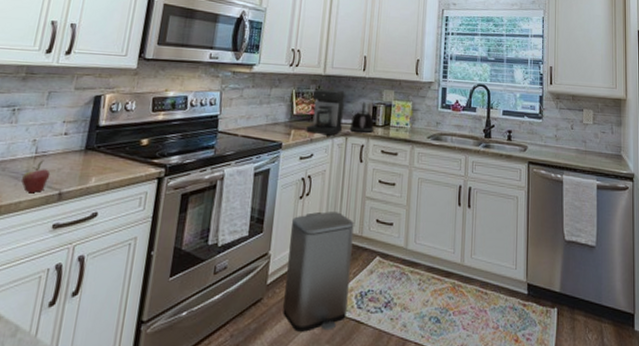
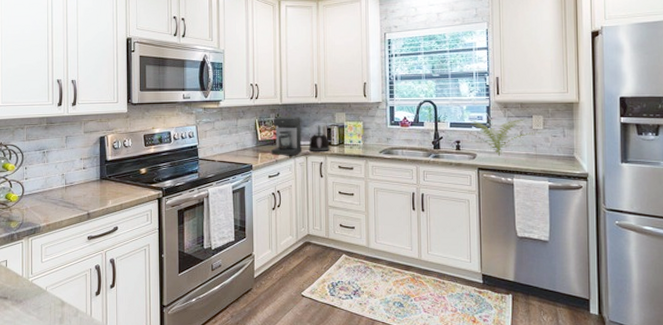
fruit: present [21,159,51,194] -> none [60,188,79,214]
pedal bin: present [283,211,354,332] -> none [268,219,322,314]
plant: none [499,109,596,150] -> present [447,120,546,156]

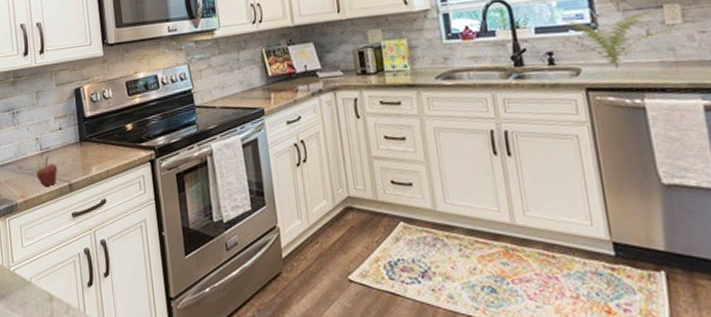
fruit: none [60,188,79,214] -> present [36,154,58,187]
coffee maker: present [271,116,301,156] -> none [284,40,327,94]
kettle: present [308,125,330,152] -> none [335,49,365,86]

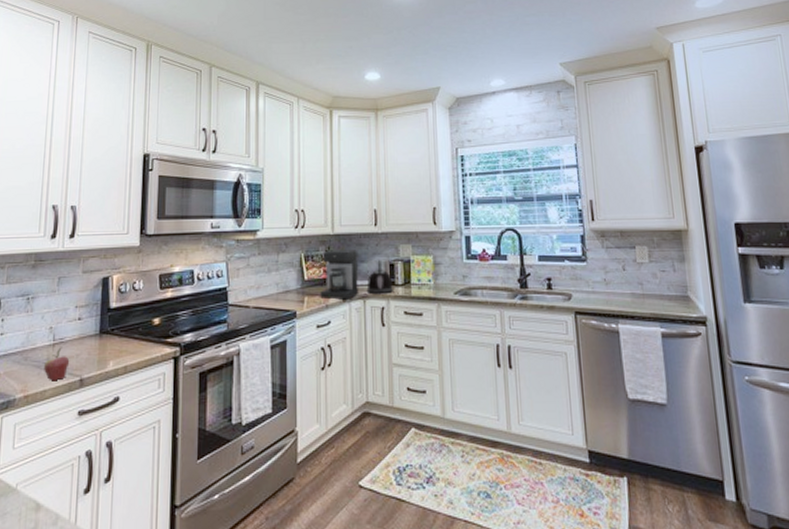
coffee maker: none [284,40,327,94] -> present [320,249,358,300]
kettle: none [335,49,365,86] -> present [366,260,393,295]
plant: present [531,12,689,68] -> none [535,251,653,296]

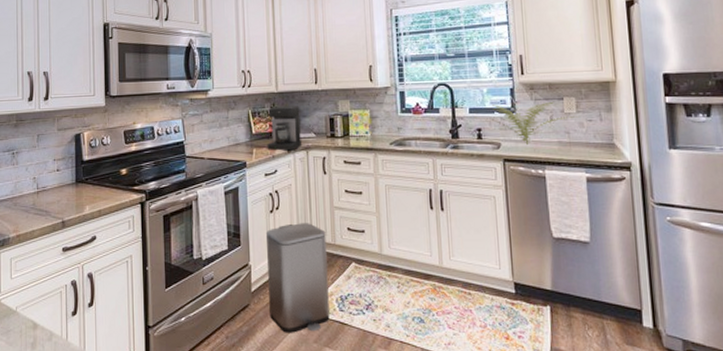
fruit: present [44,346,70,381] -> none [31,193,52,223]
pedal bin: none [315,382,385,512] -> present [265,223,330,333]
kettle: present [366,260,393,295] -> none [309,115,333,146]
plant: none [535,251,653,296] -> present [466,102,580,145]

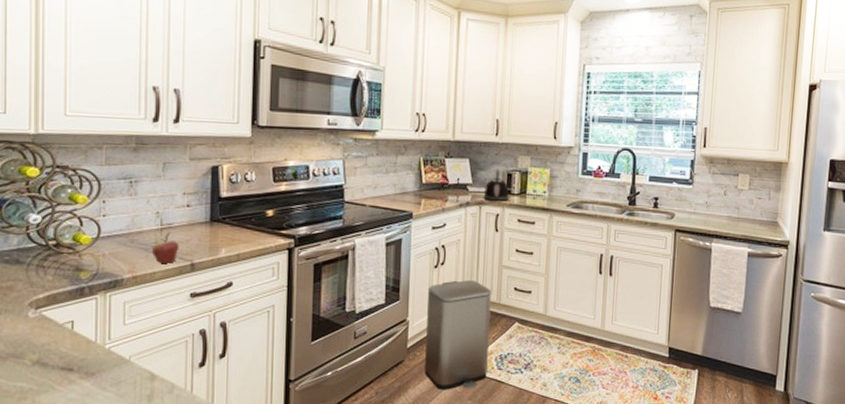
fruit: none [31,193,52,223] -> present [152,231,180,264]
coffee maker: present [267,106,301,151] -> none [437,156,477,205]
kettle: none [309,115,333,146] -> present [483,169,509,202]
plant: present [466,102,580,145] -> none [645,175,751,217]

